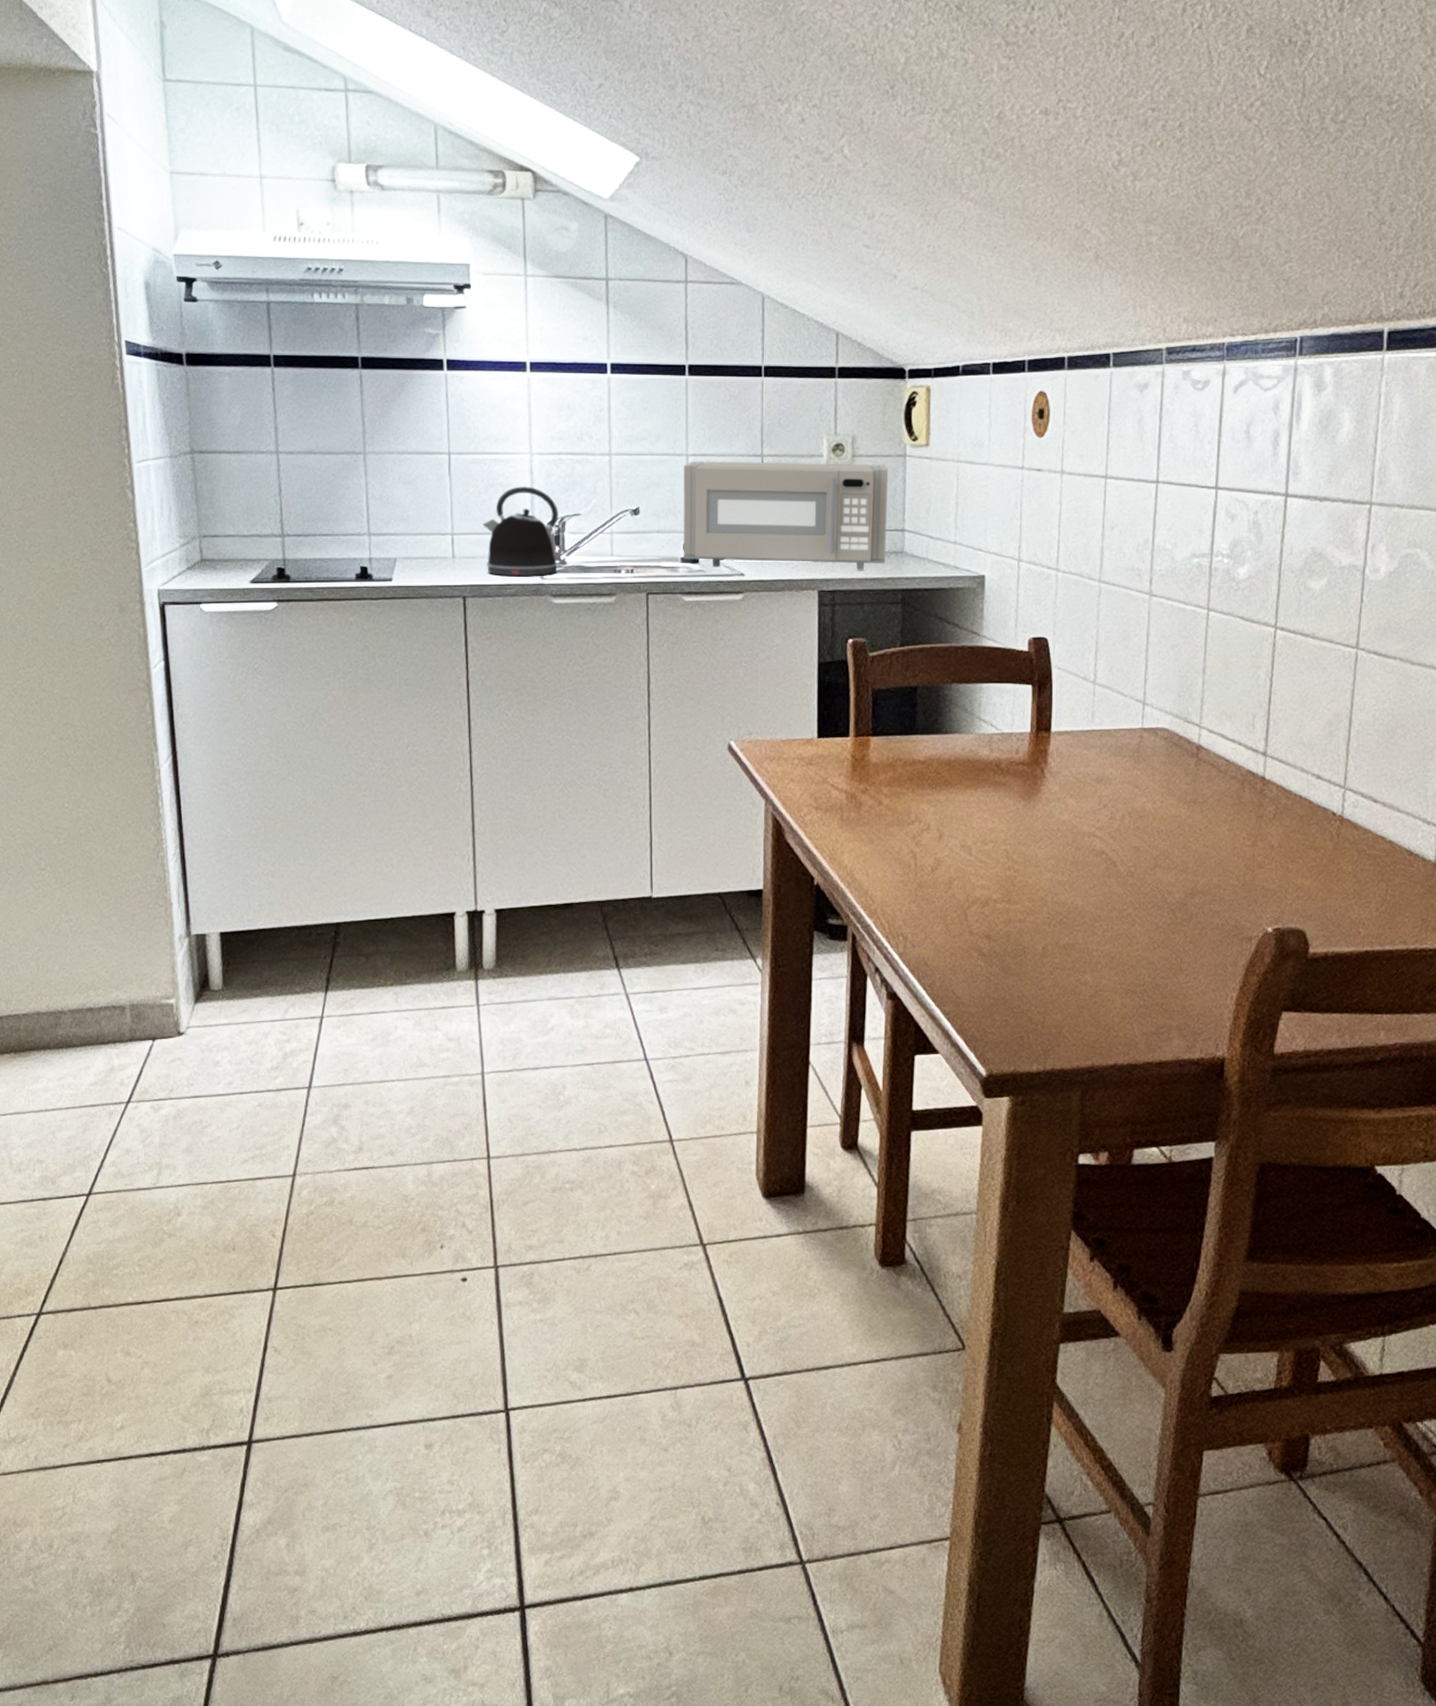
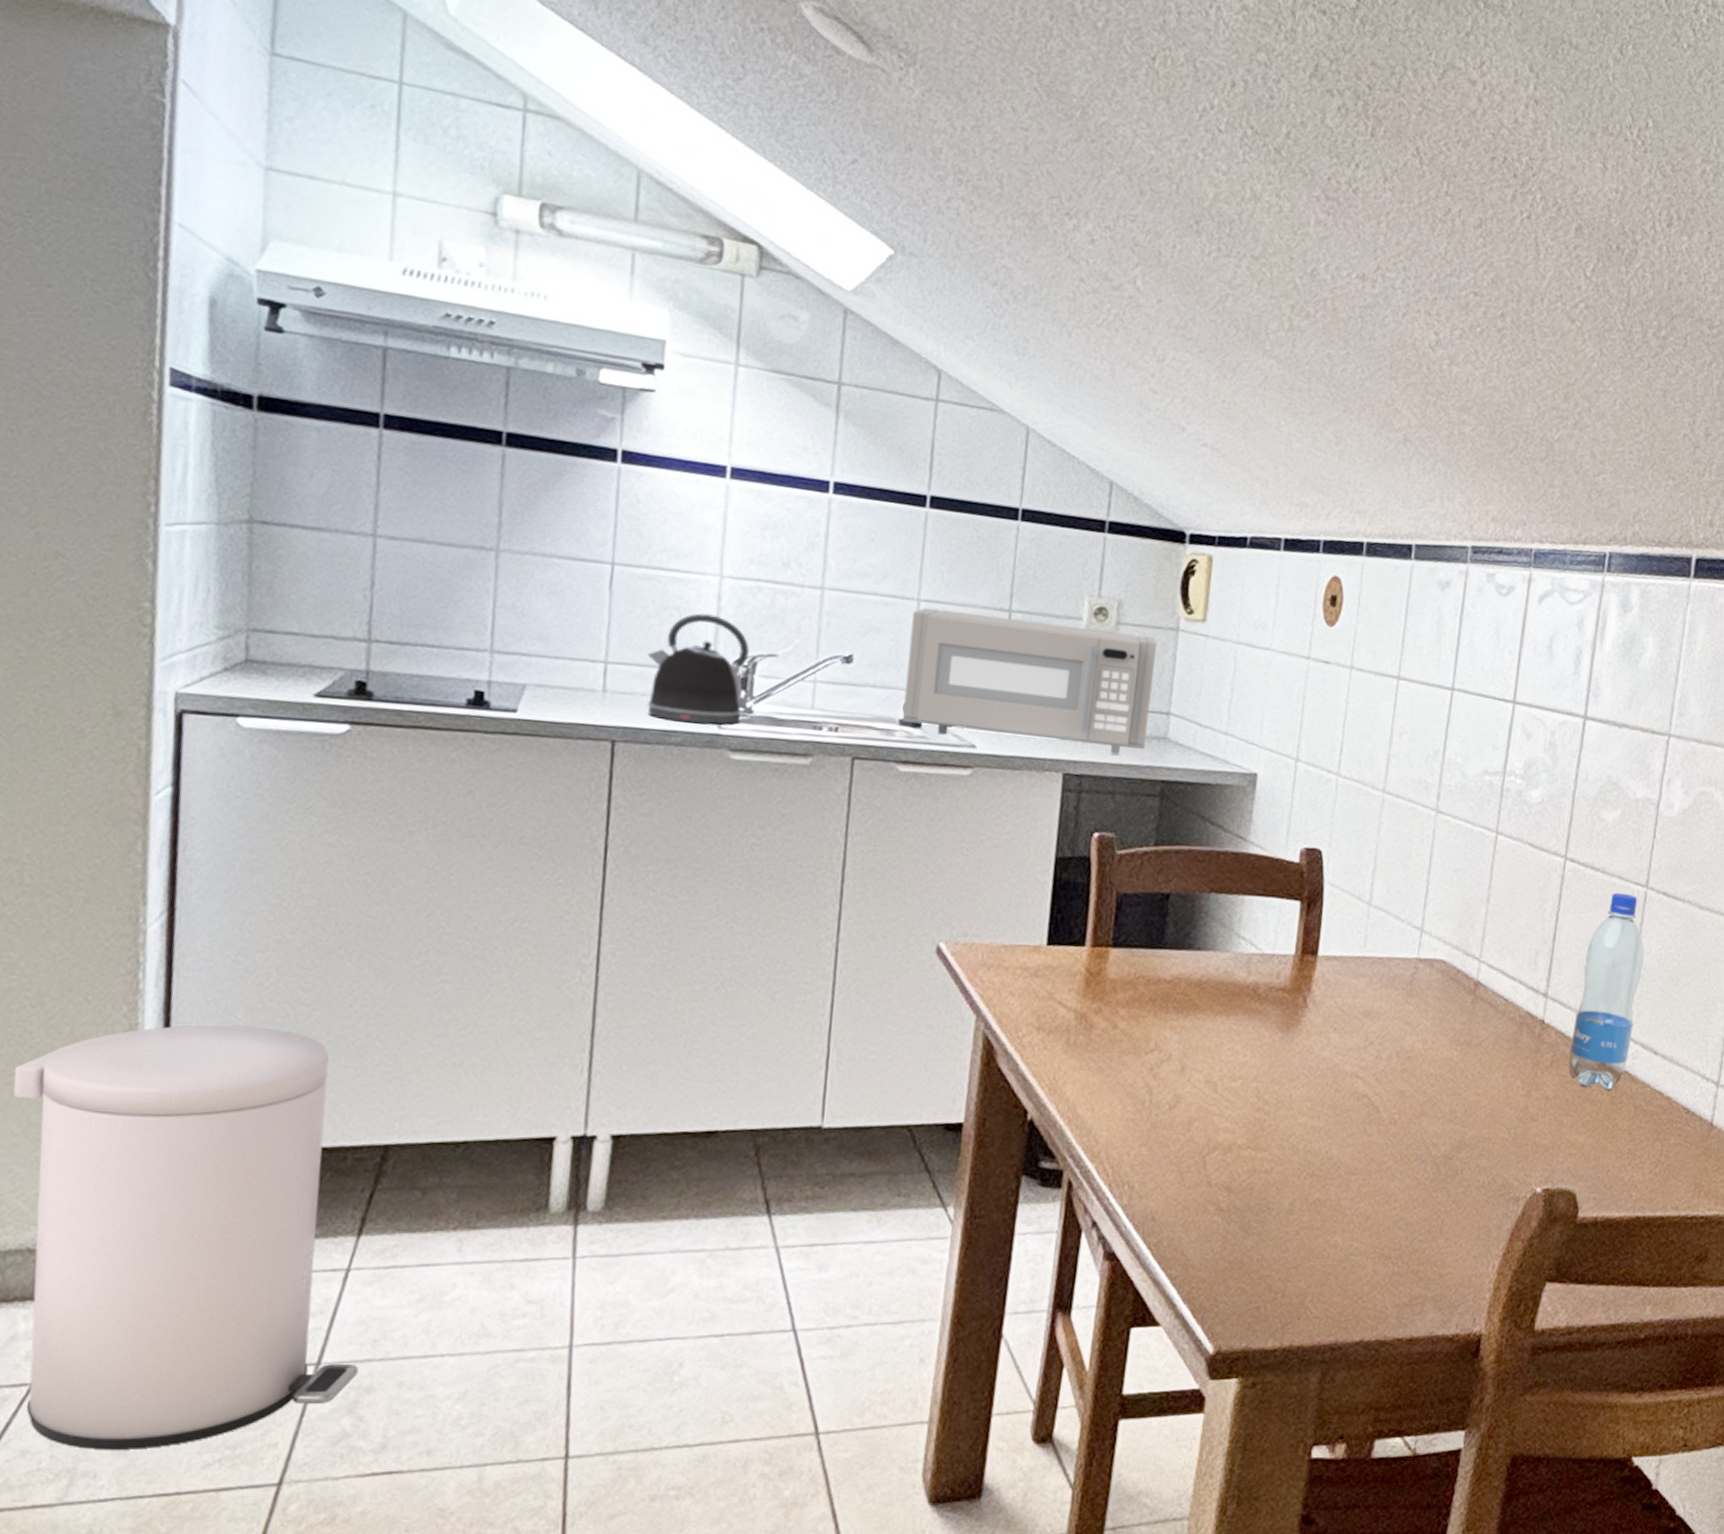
pedal bin: none [89,837,337,1149] -> present [13,1025,358,1450]
bottle: none [1290,655,1359,838] -> present [1568,892,1645,1091]

